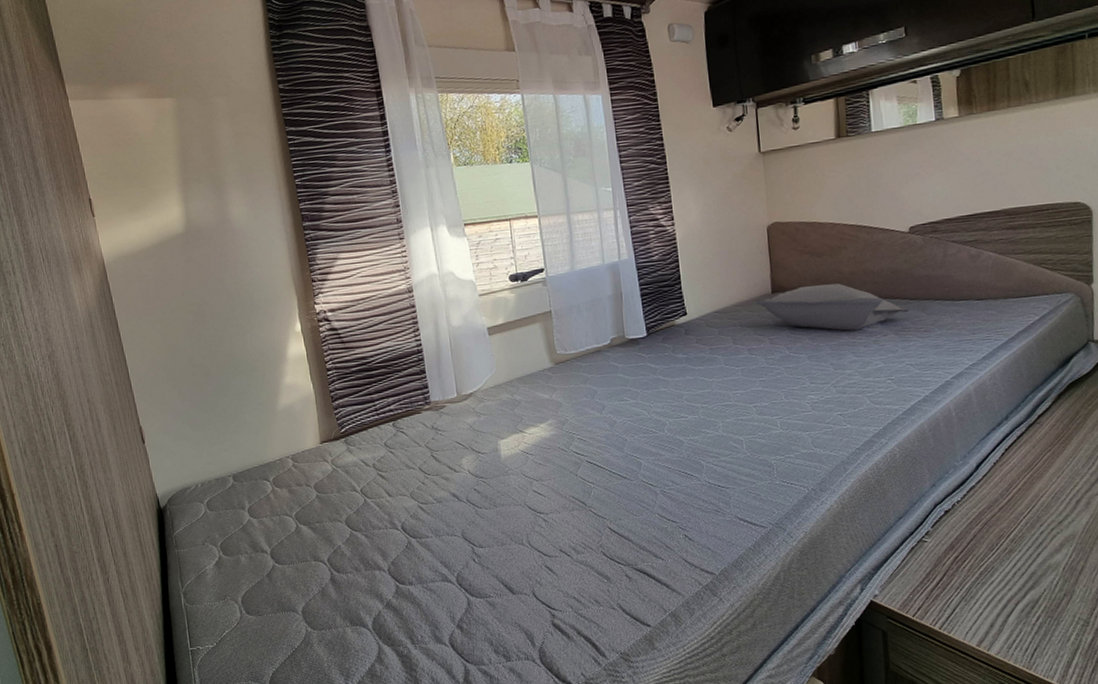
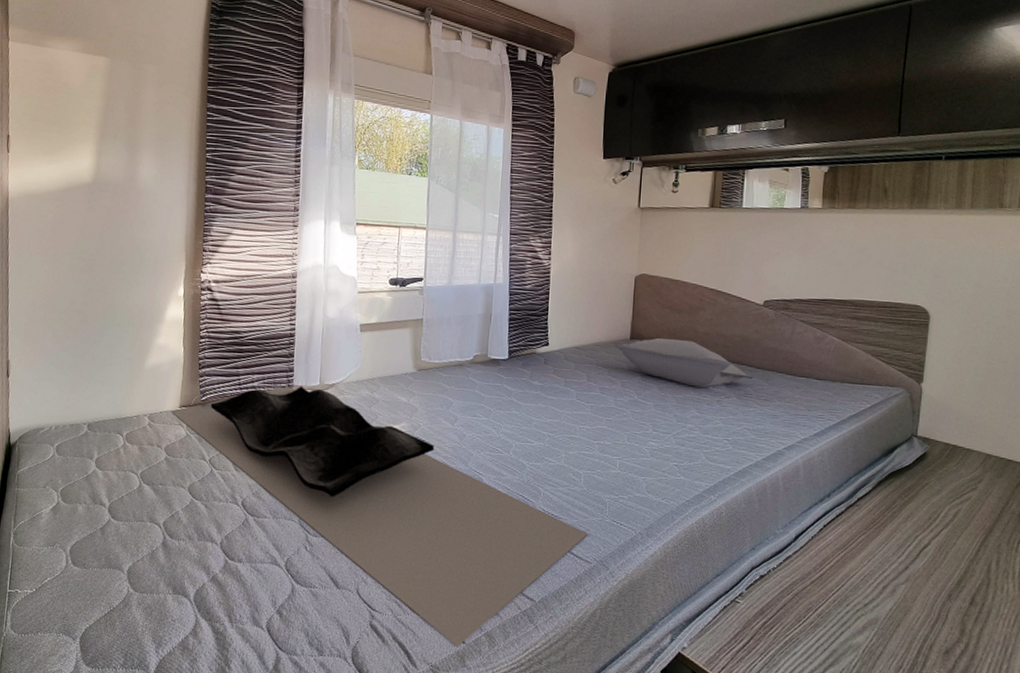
throw blanket: none [312,400,760,631] -> present [170,386,589,647]

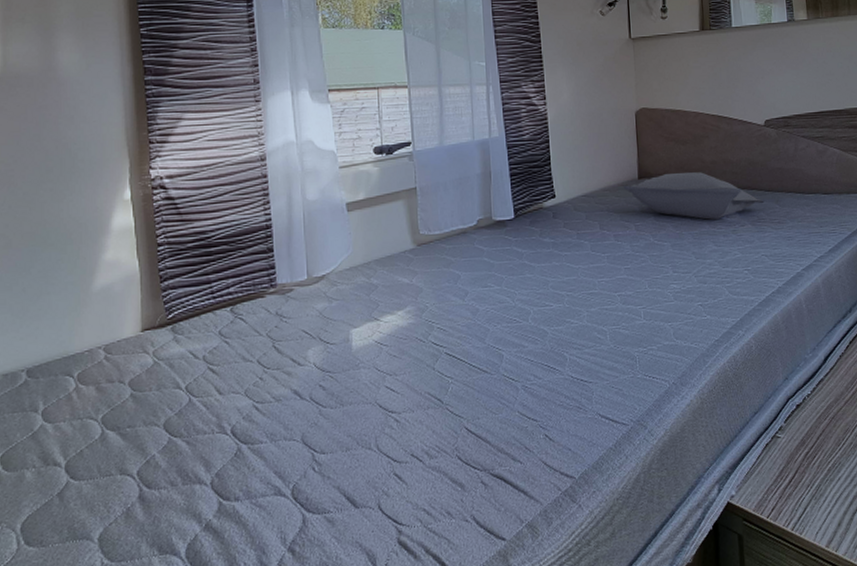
throw blanket: present [170,386,589,647] -> none [131,283,622,546]

